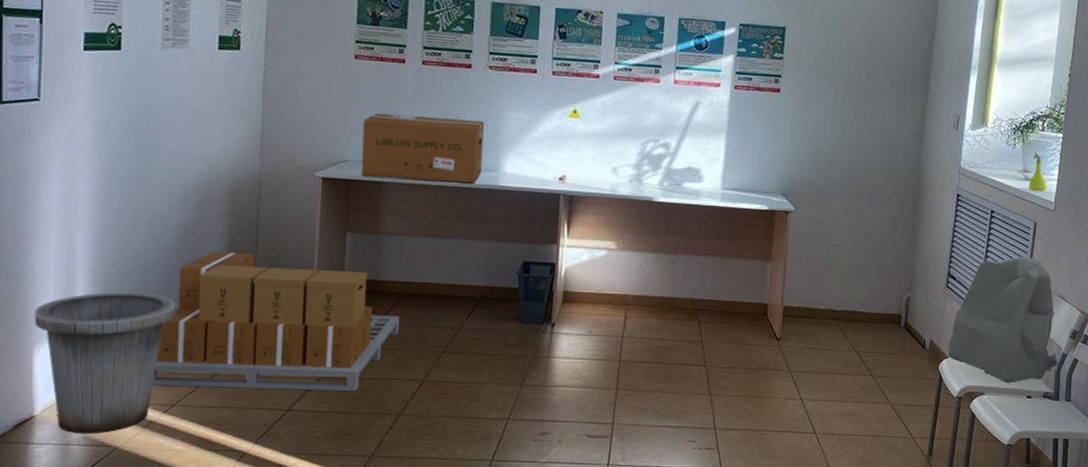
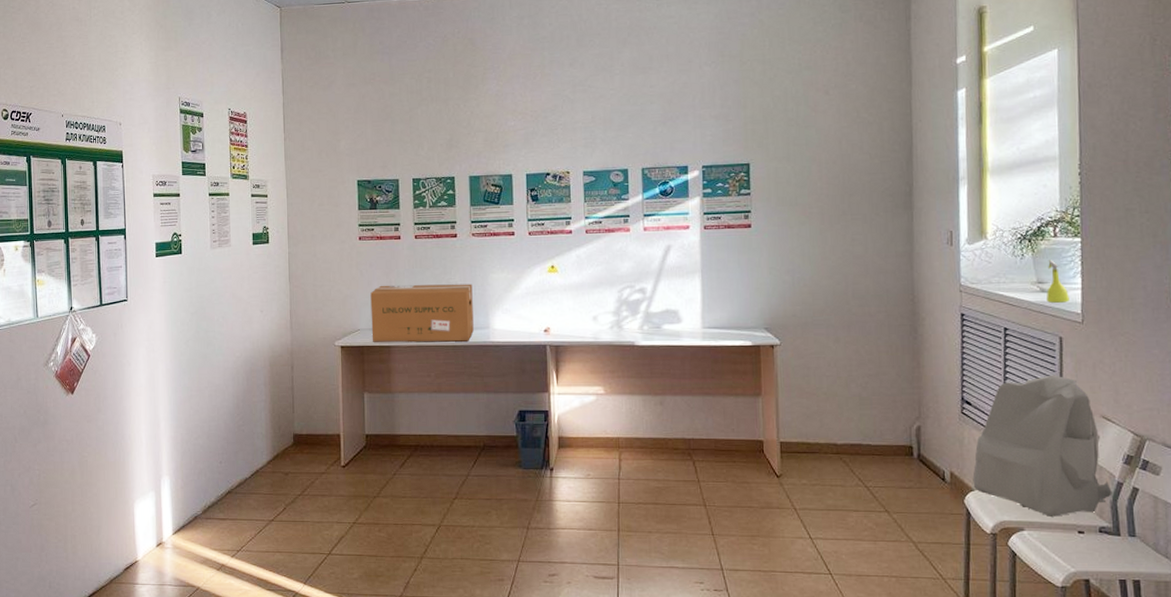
trash can: present [34,291,176,433] -> none [133,454,235,575]
cardboard boxes: present [151,251,399,392] -> none [221,416,415,537]

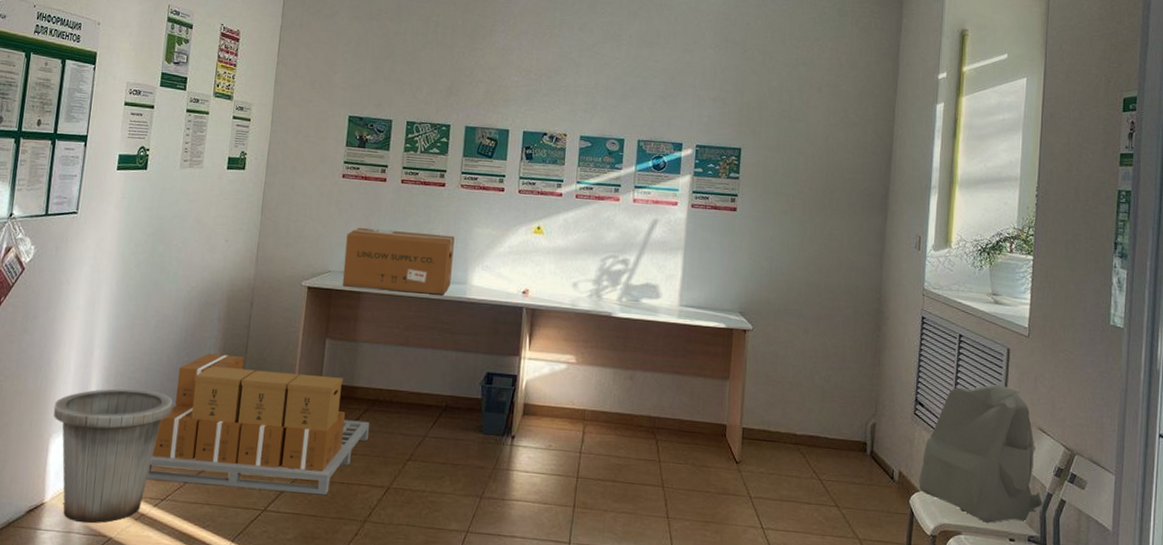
trash can: none [133,454,235,575] -> present [53,388,173,523]
cardboard boxes: none [221,416,415,537] -> present [146,353,369,496]
spray bottle: present [1046,260,1070,304] -> none [998,274,1019,317]

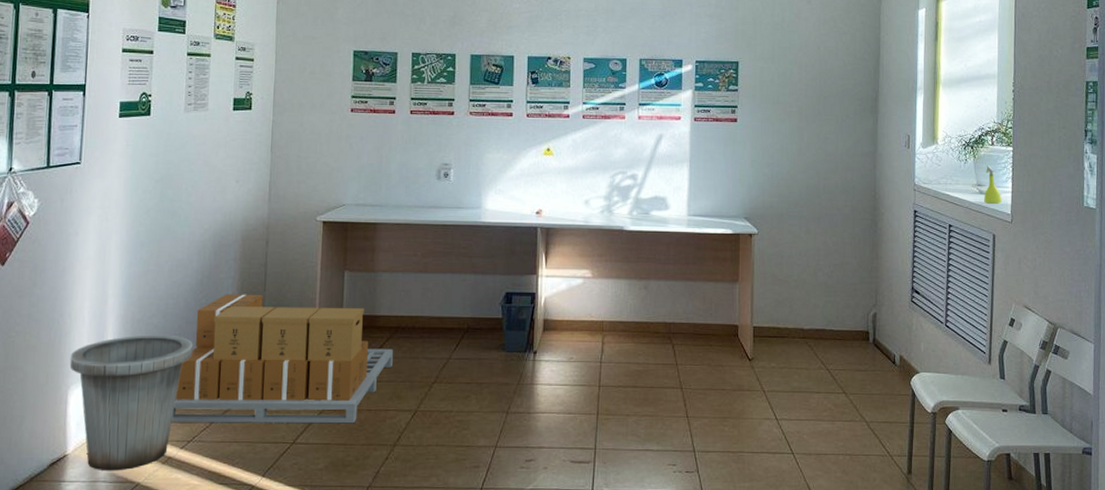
box: present [342,227,455,295] -> none [357,160,467,221]
backpack: present [918,384,1042,523] -> none [918,268,1030,397]
spray bottle: none [998,274,1019,317] -> present [983,165,1002,205]

